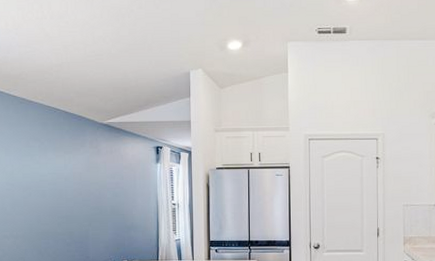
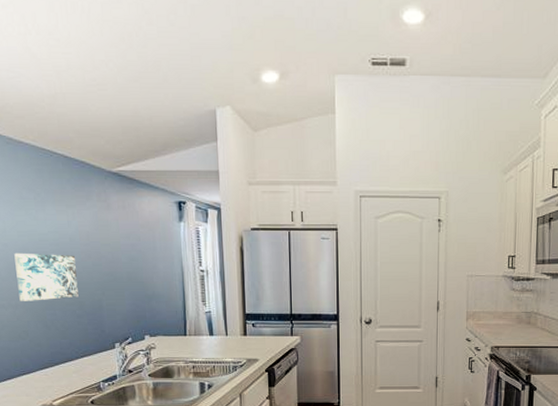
wall art: none [19,191,69,232] -> present [14,252,79,301]

